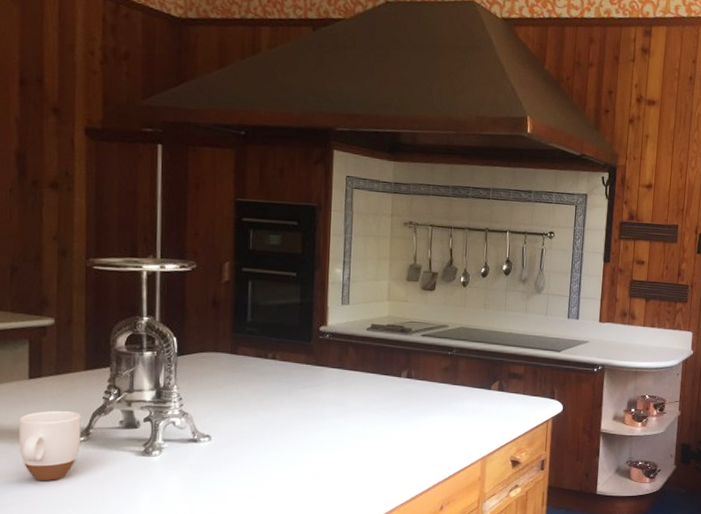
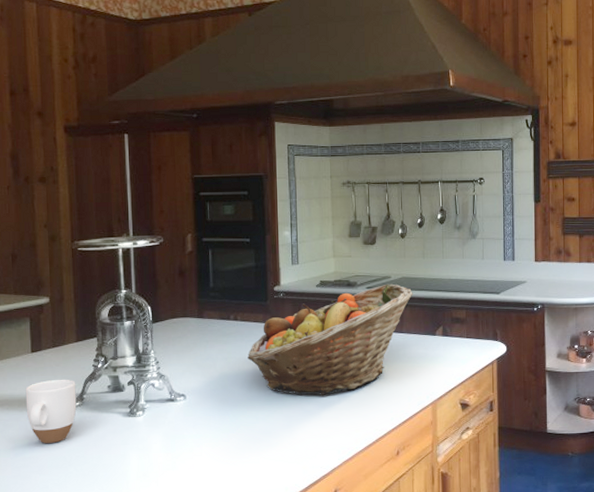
fruit basket: none [283,333,471,446] -> present [246,284,413,396]

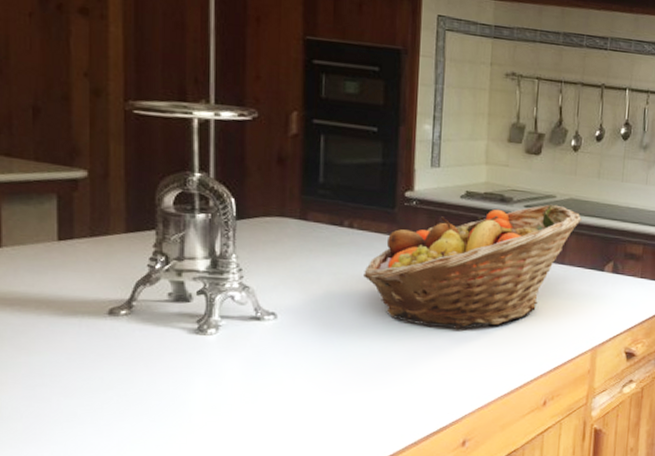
mug: present [25,379,77,444] -> none [47,278,122,360]

